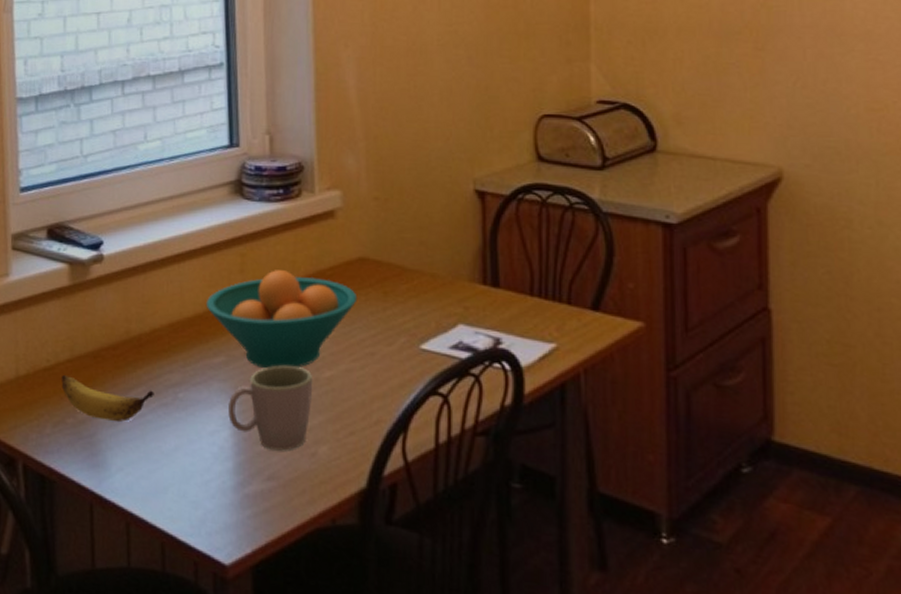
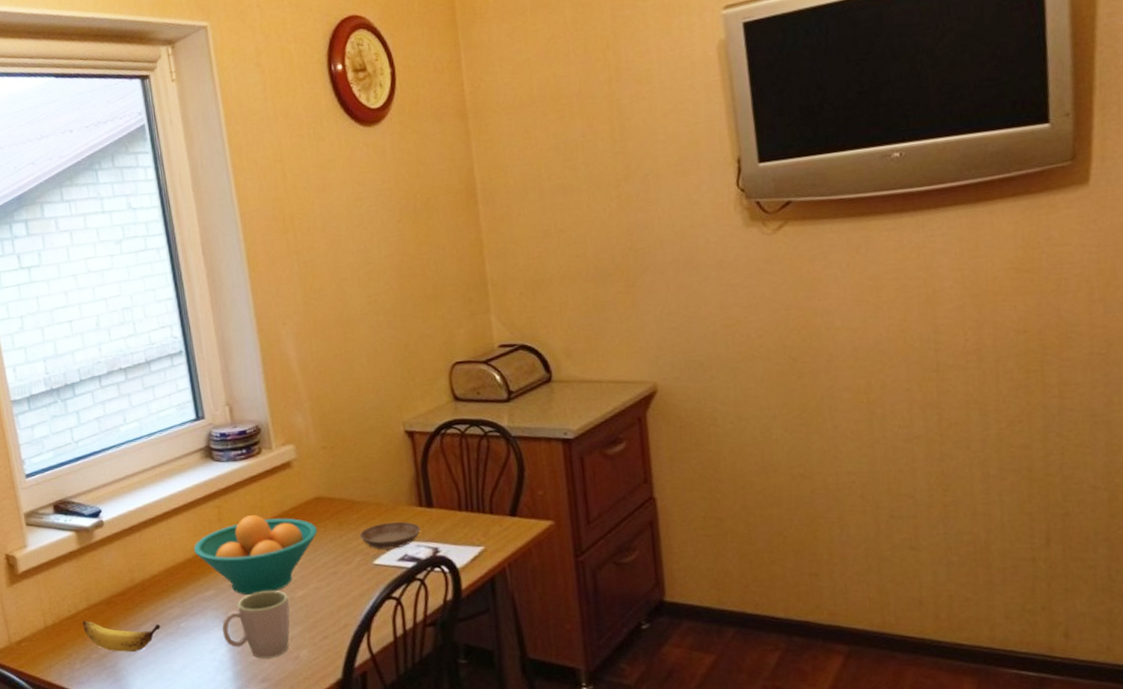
saucer: none [407,299,481,333] -> present [359,521,421,550]

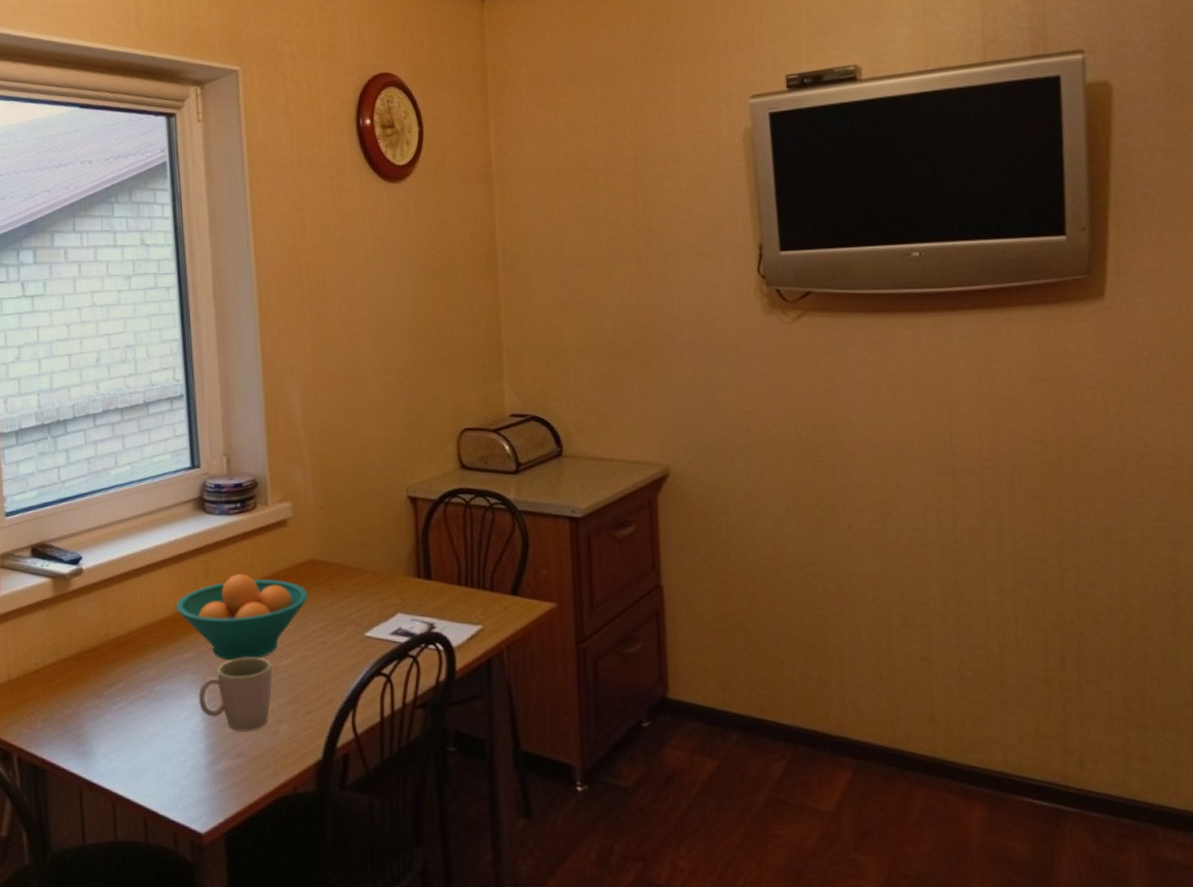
banana: present [83,620,161,652] -> none [49,675,133,714]
saucer: present [359,521,421,550] -> none [352,592,417,621]

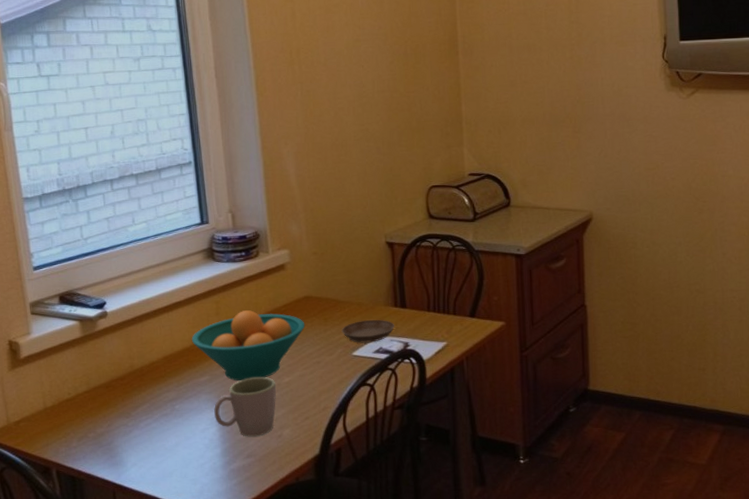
saucer: none [352,592,417,621] -> present [341,319,394,343]

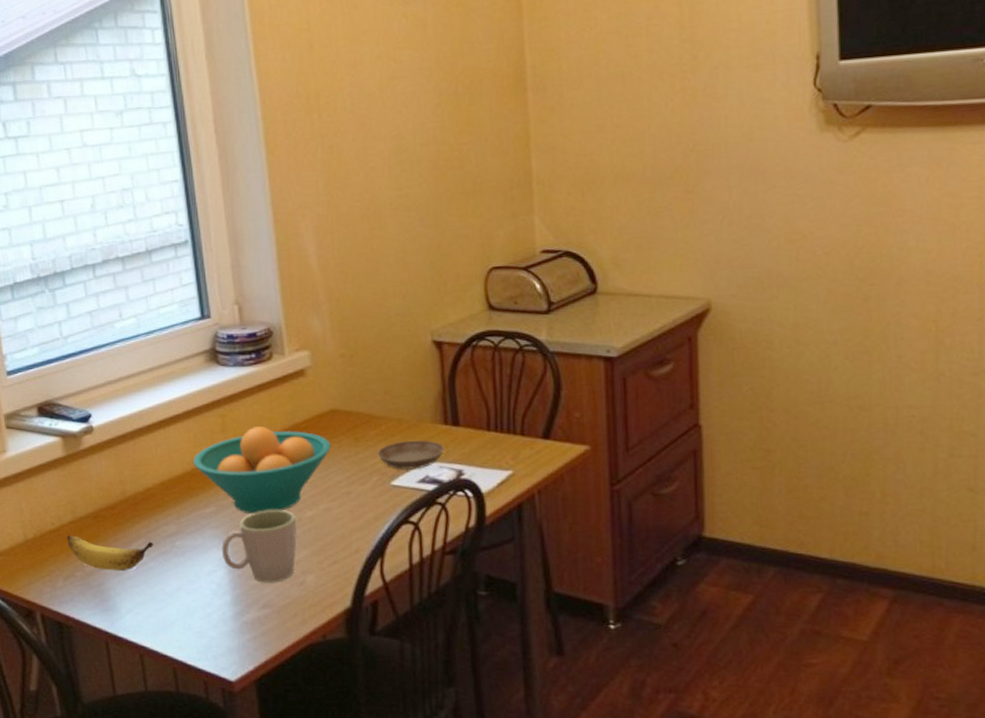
banana: none [82,402,156,431] -> present [67,534,154,570]

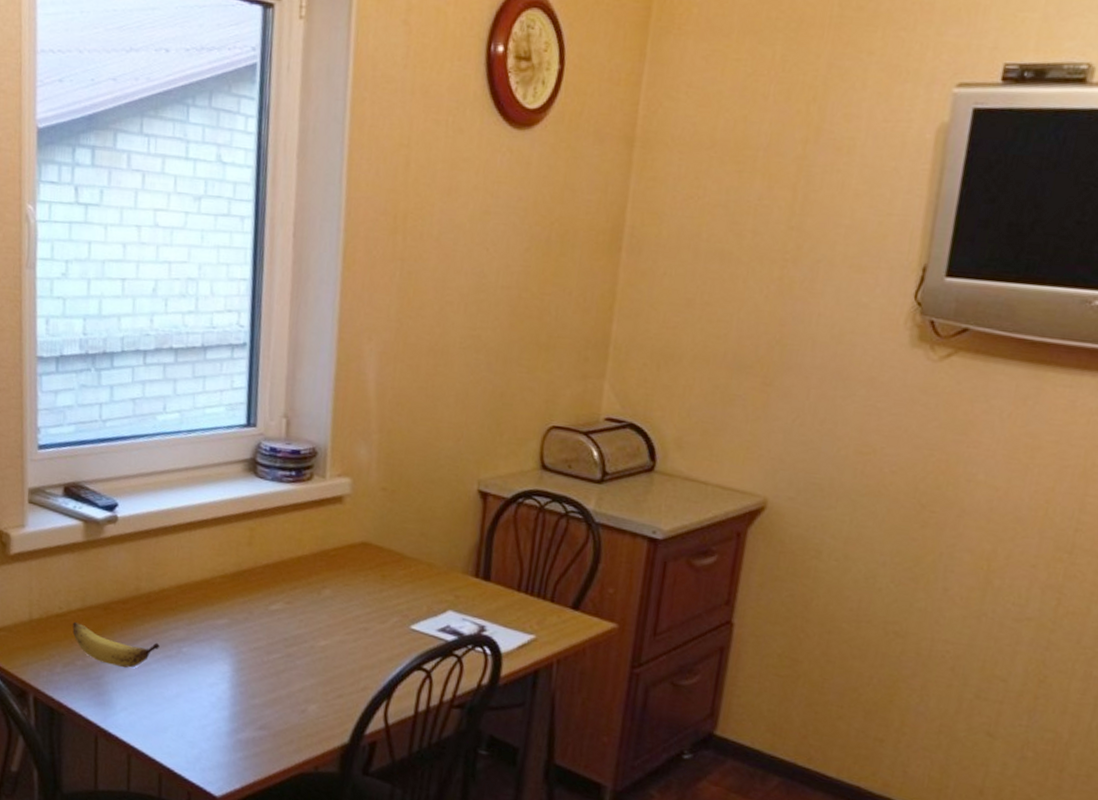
fruit bowl: present [192,427,332,514] -> none [213,545,357,636]
mug: present [222,510,297,583] -> none [228,631,308,706]
saucer: present [377,440,444,470] -> none [401,586,471,618]

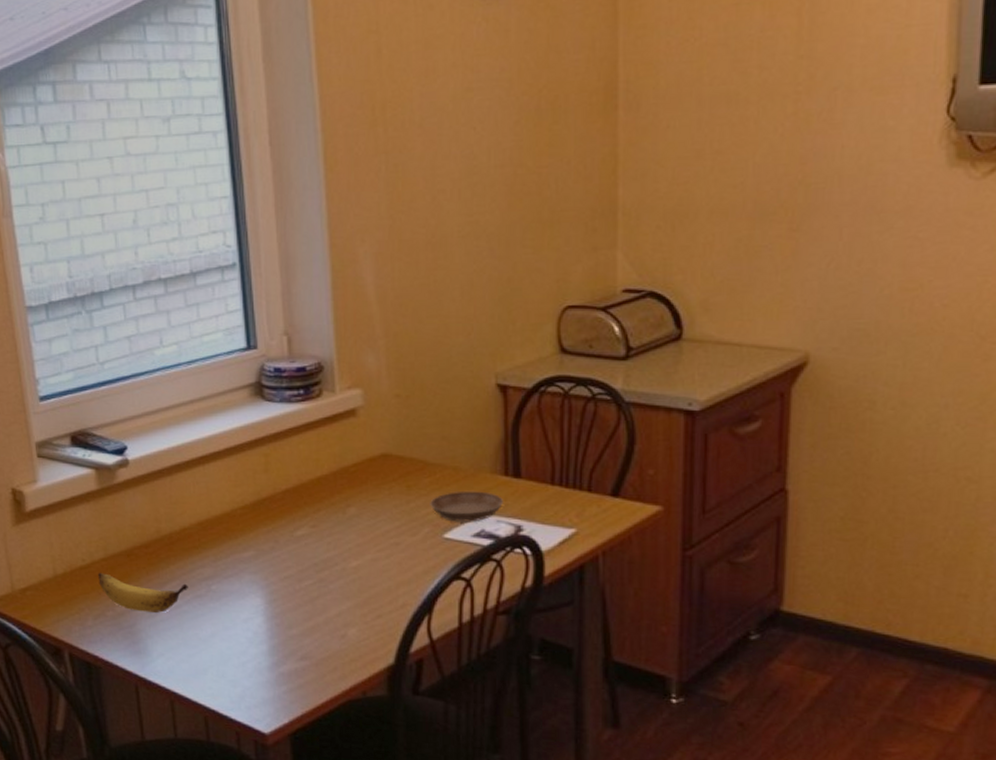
saucer: none [401,586,471,618] -> present [430,490,503,522]

